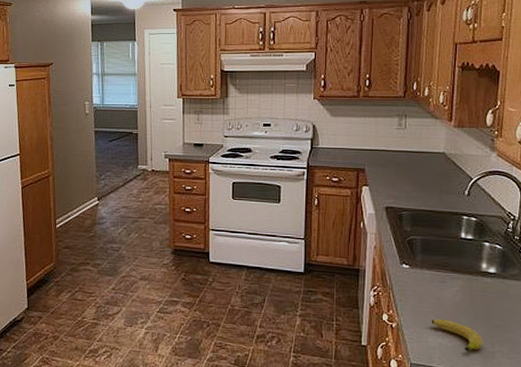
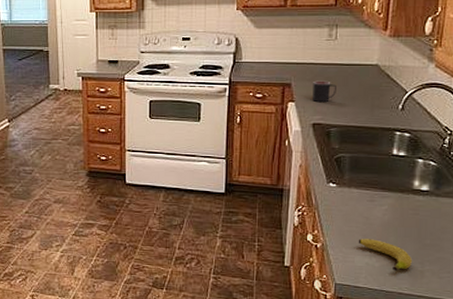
mug: none [385,166,407,188] -> present [313,80,336,103]

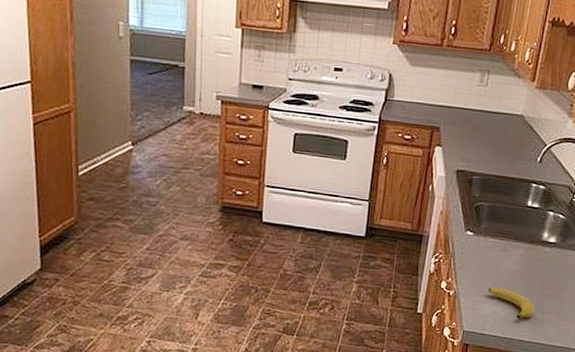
mug: present [313,80,336,103] -> none [459,126,483,150]

